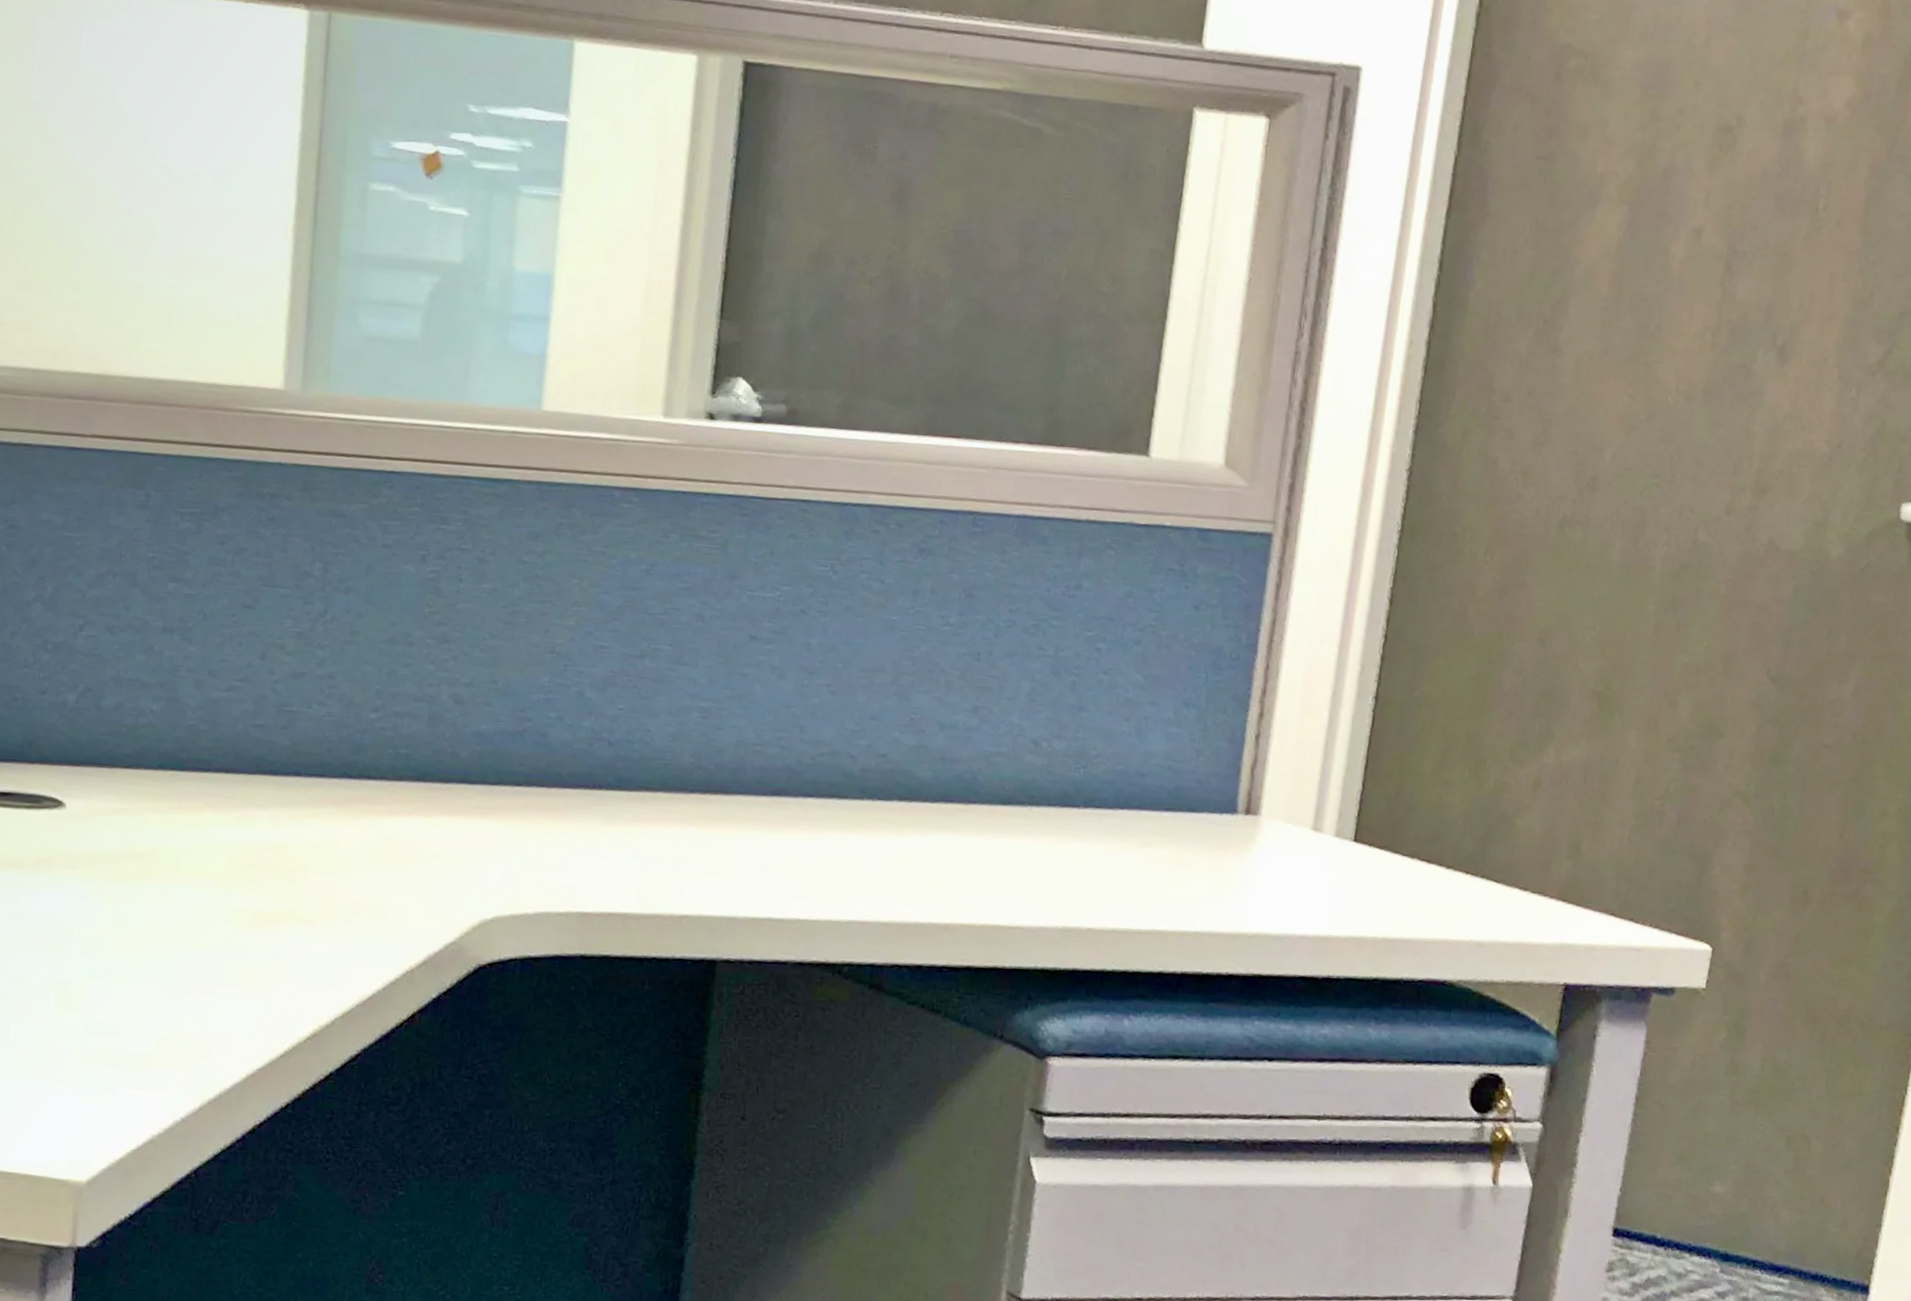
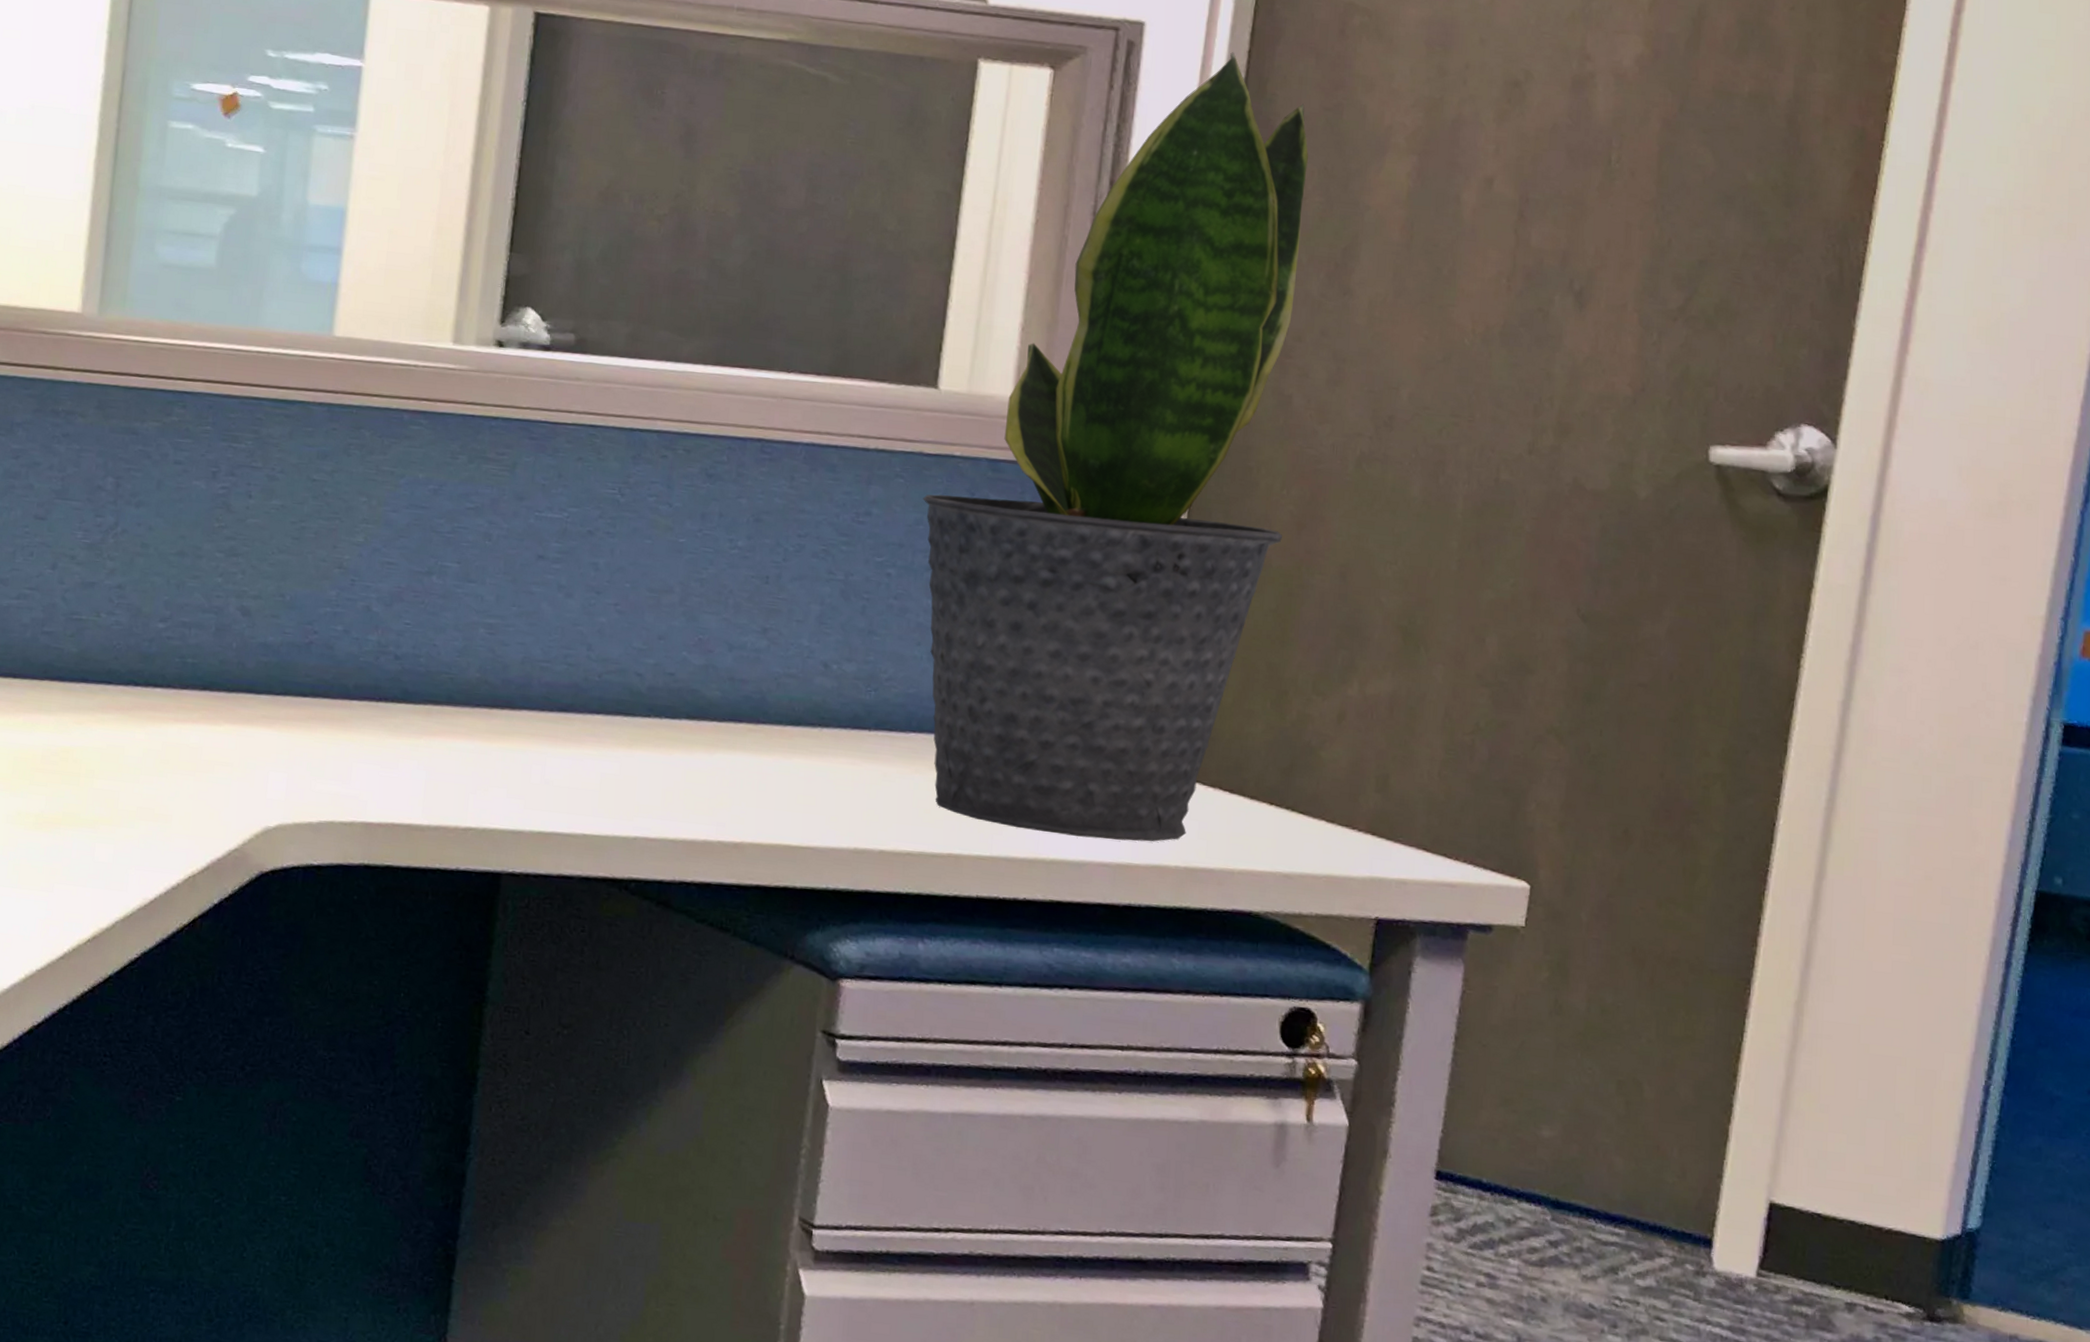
potted plant: none [1133,98,1521,914] -> present [923,52,1308,842]

